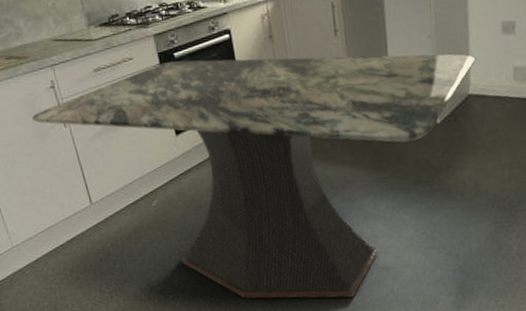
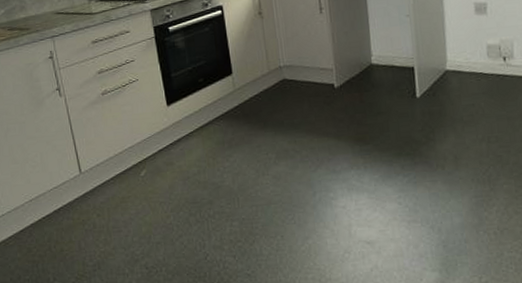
dining table: present [32,53,476,299] -> none [29,31,452,274]

